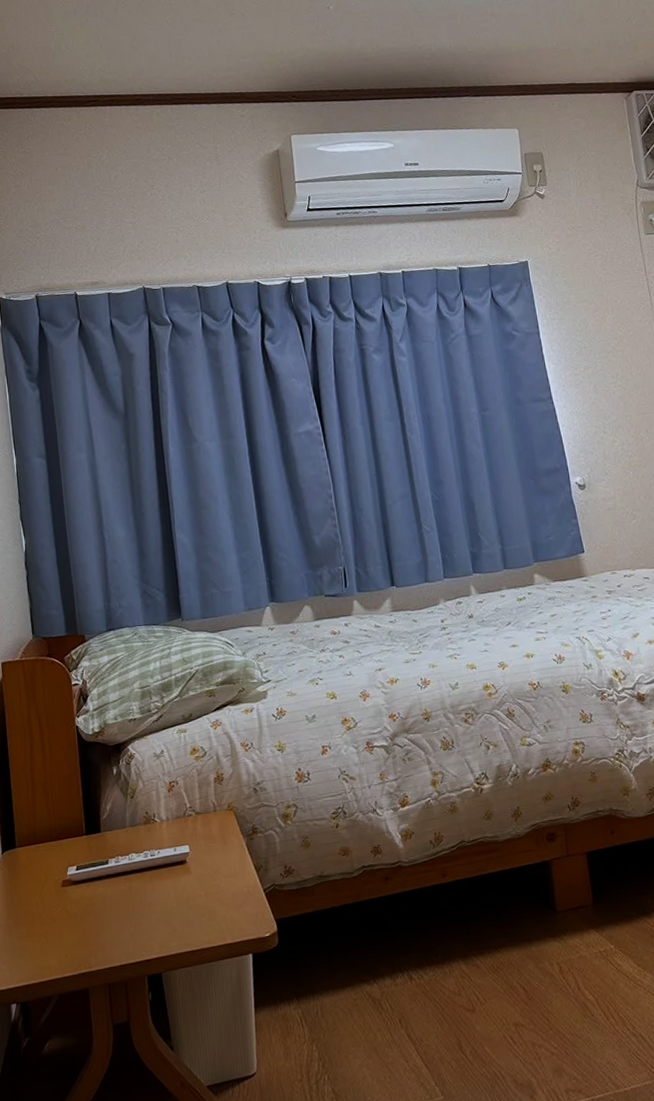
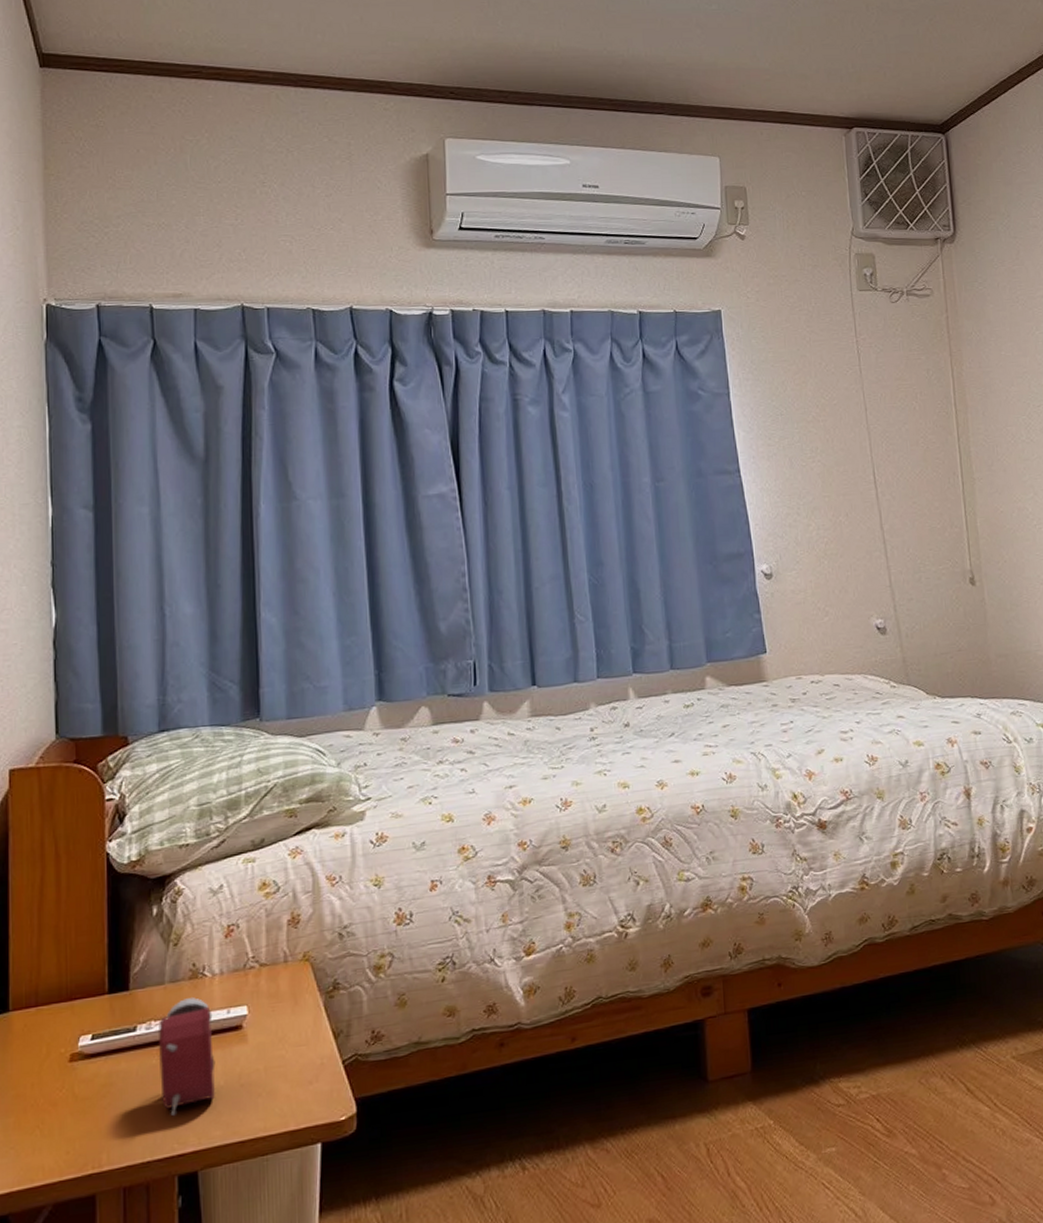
alarm clock: none [124,838,171,930] -> present [157,997,216,1116]

